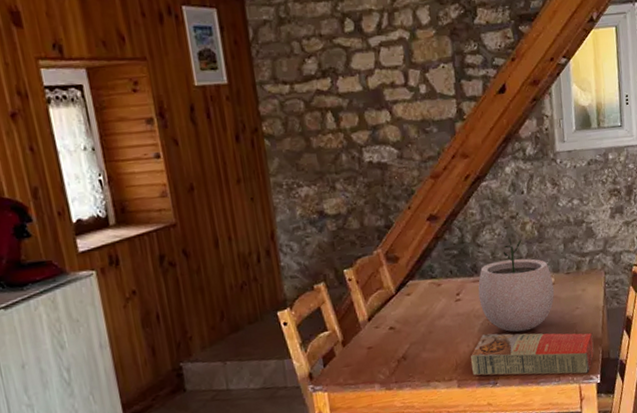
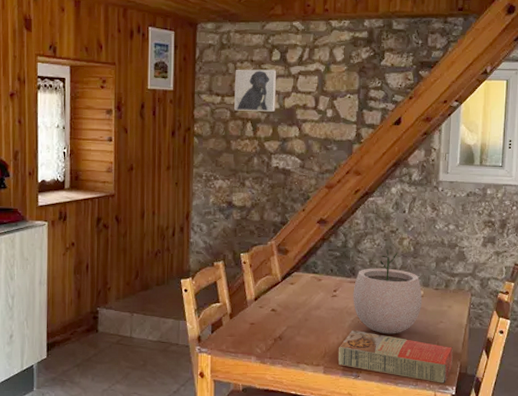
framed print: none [301,43,358,100] -> present [234,69,277,112]

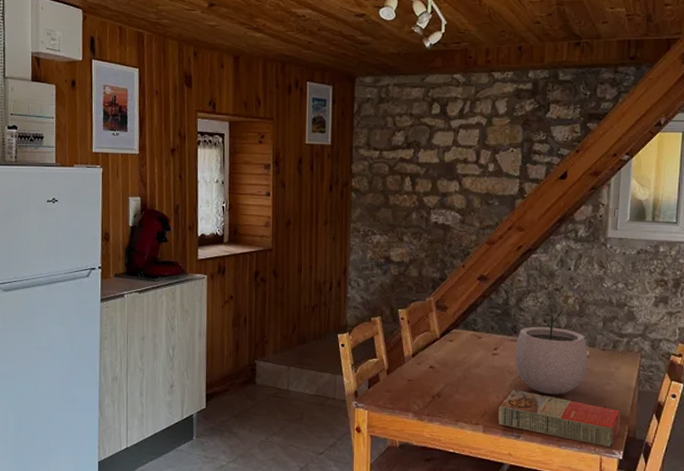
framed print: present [234,69,277,112] -> none [393,123,437,166]

